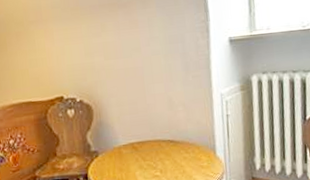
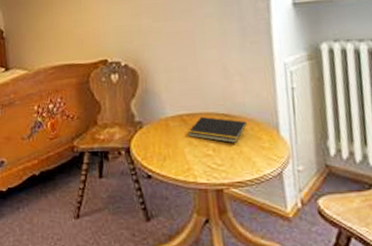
notepad: none [138,143,189,165] -> present [188,117,247,143]

